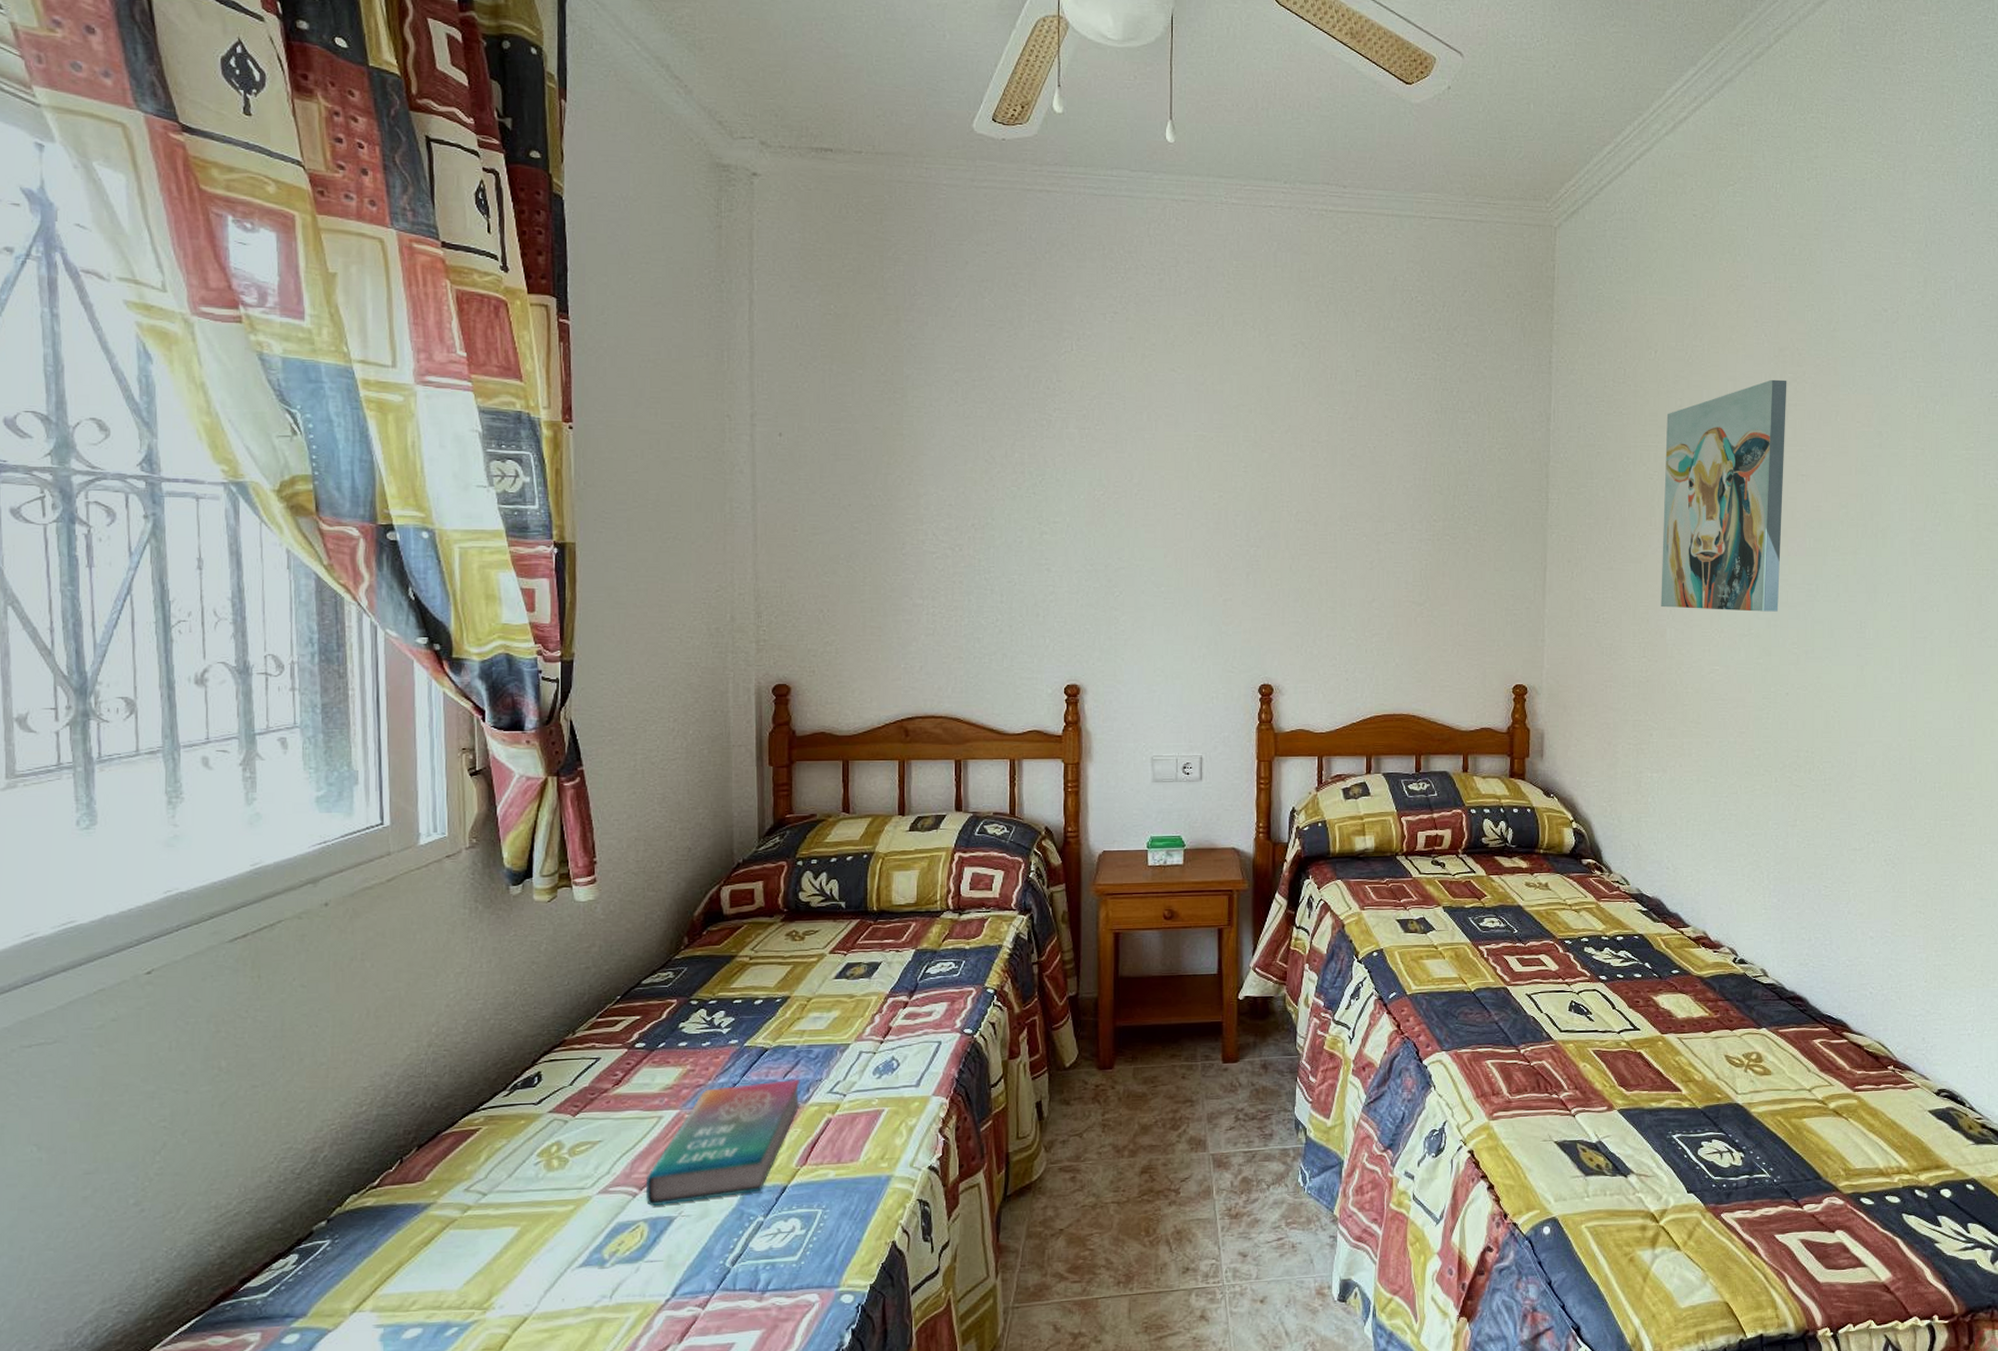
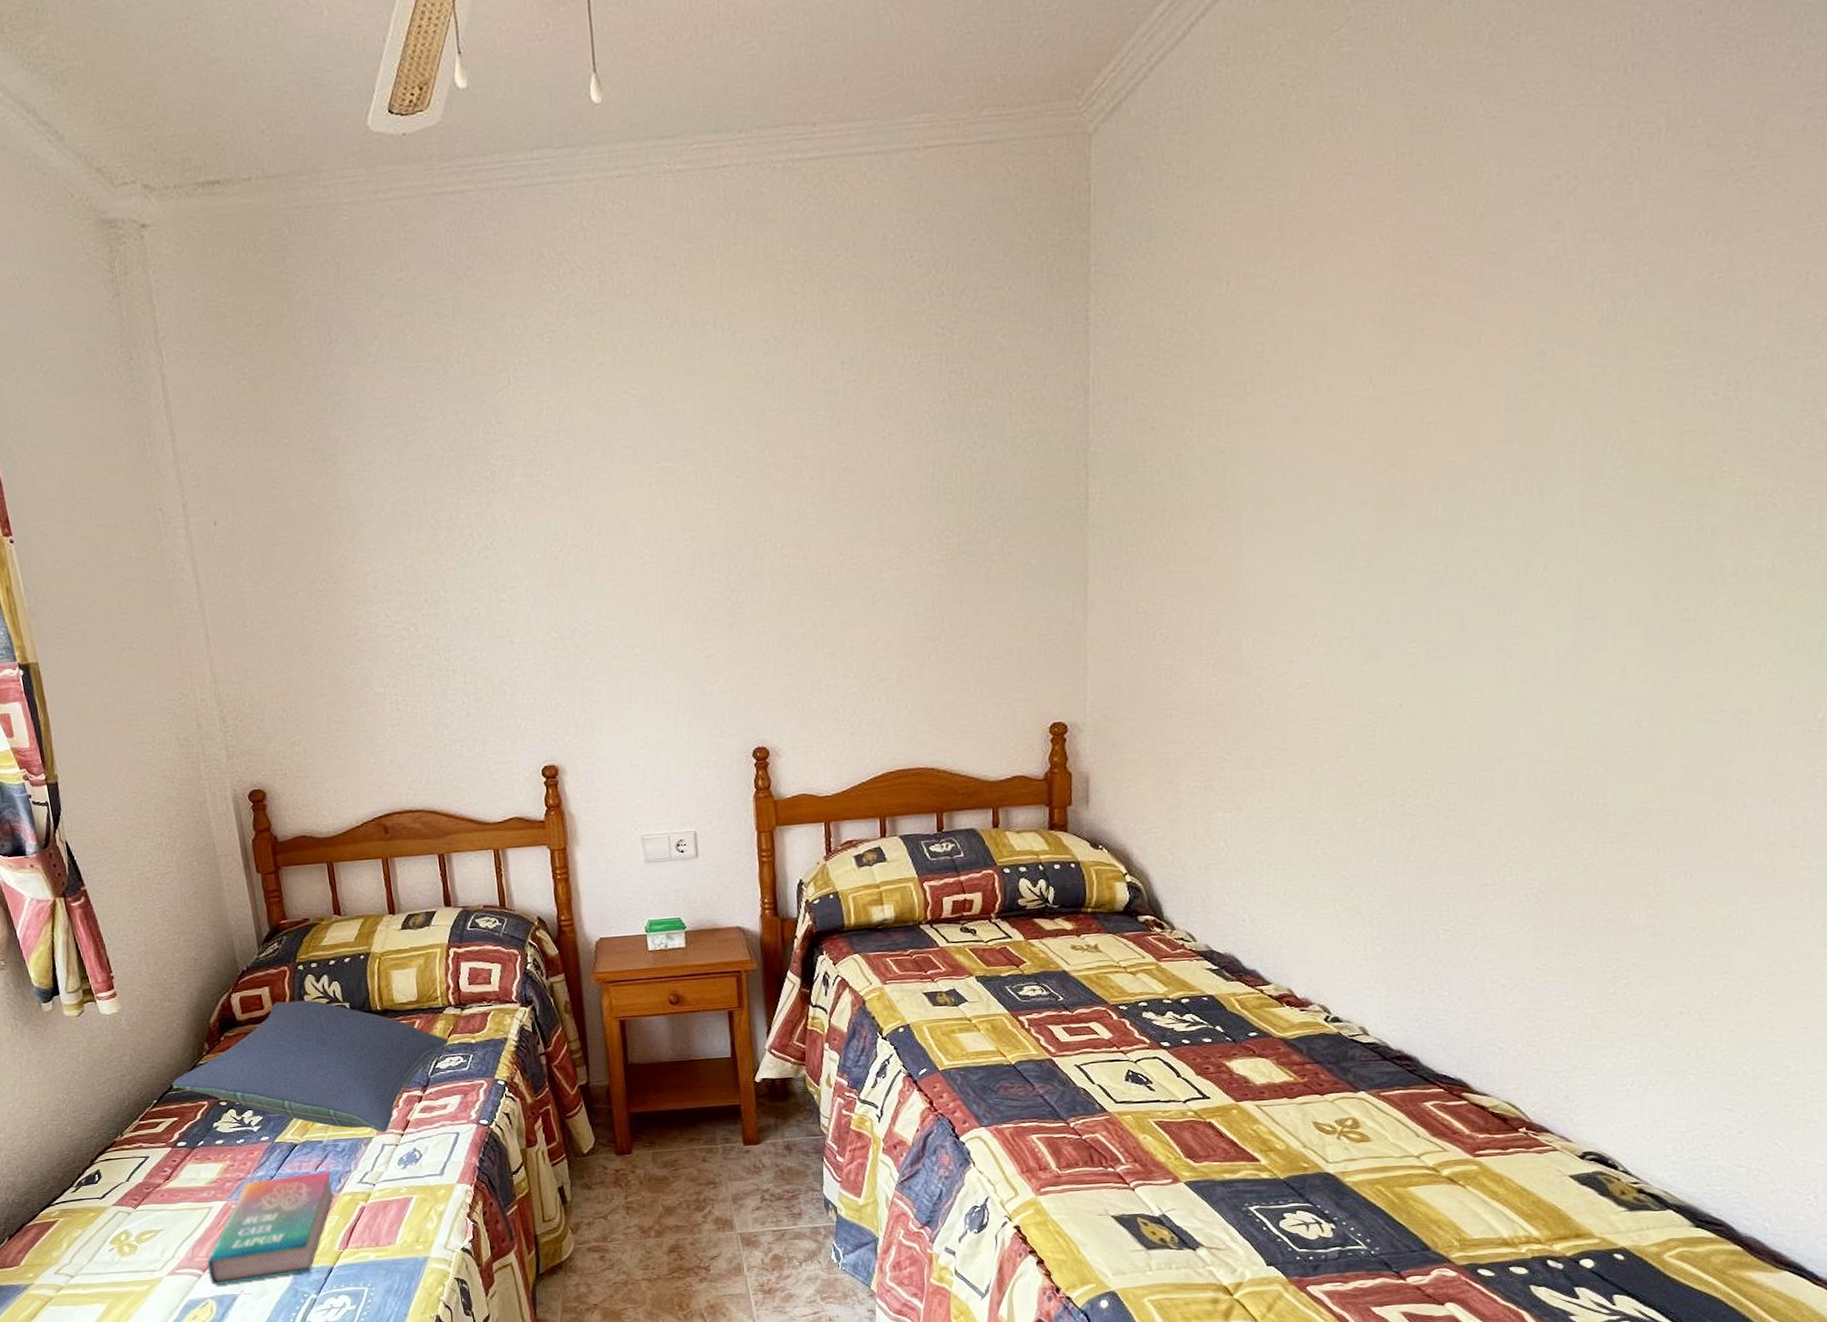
pillow: none [641,897,942,1039] -> present [172,1000,448,1133]
wall art: present [1661,379,1787,612] -> none [1235,296,1411,614]

